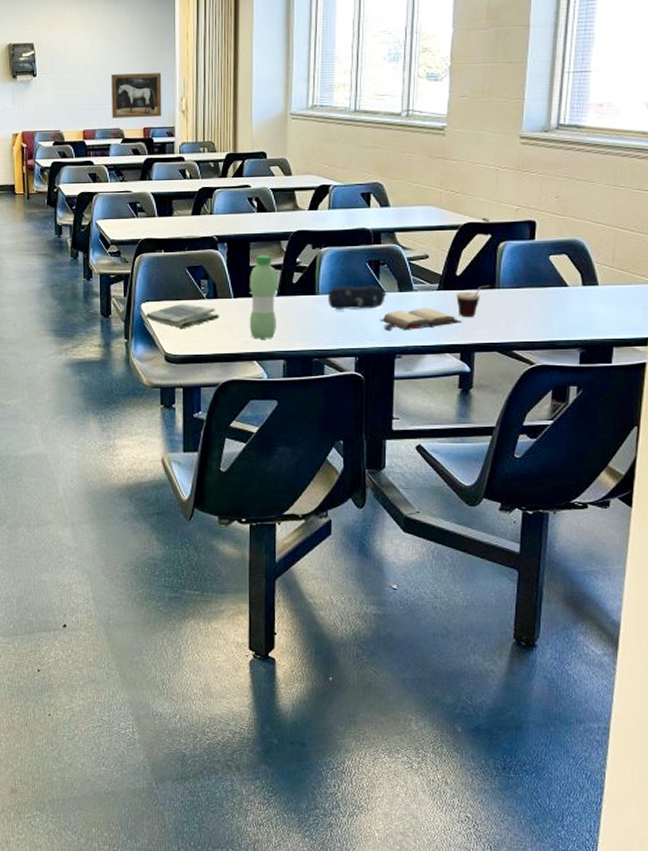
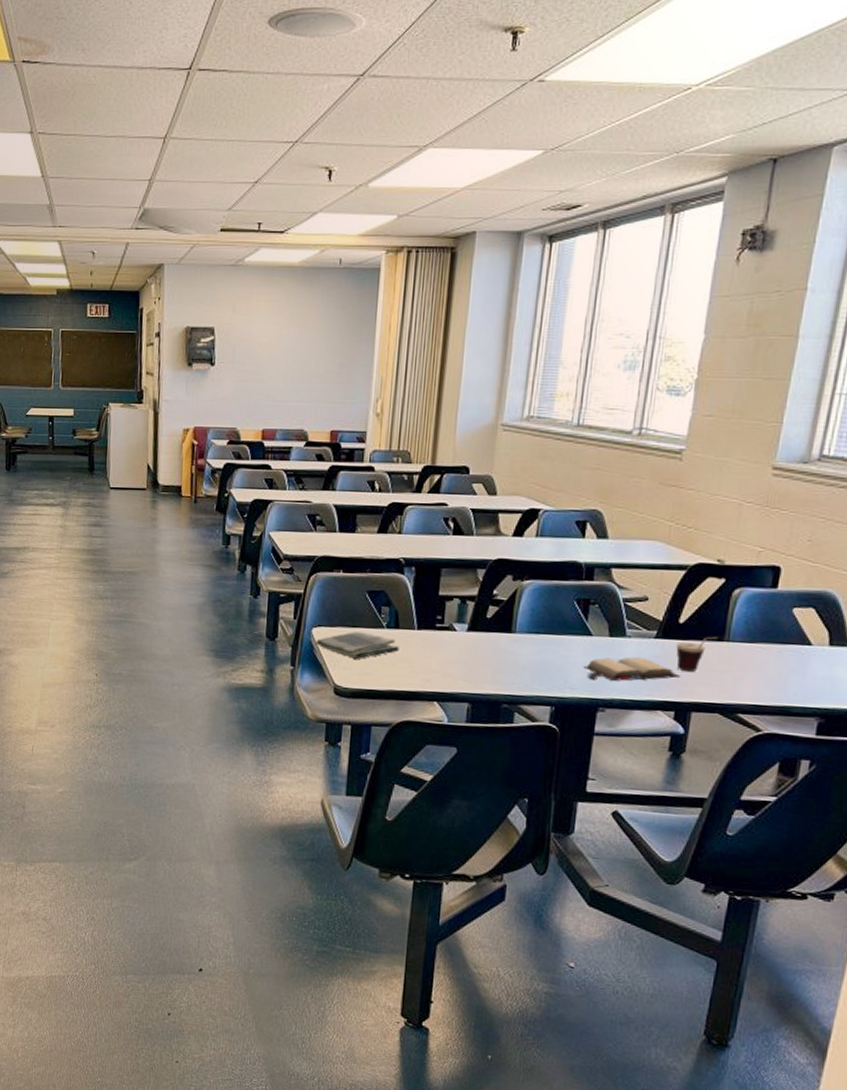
wall art: present [111,73,162,119] -> none [296,368,357,420]
water bottle: present [249,255,277,339] -> none [432,583,470,679]
pencil case: present [327,285,387,310] -> none [525,625,595,654]

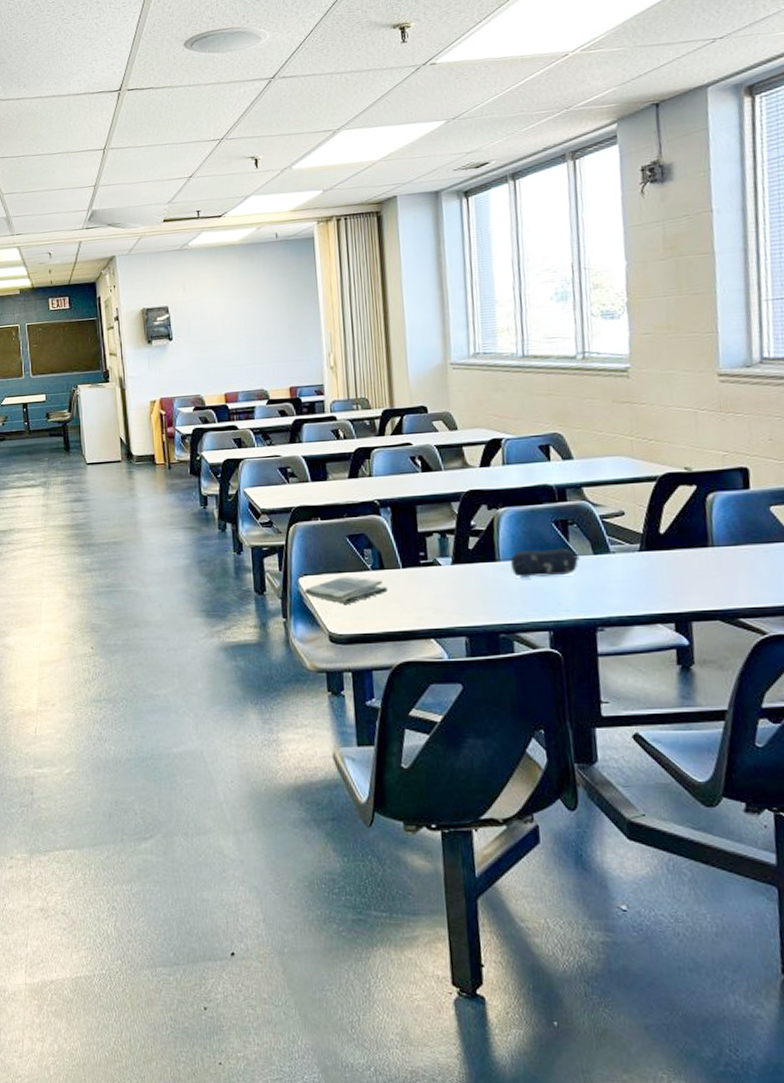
pencil case: none [525,625,595,654] -> present [510,548,580,577]
hardback book: present [583,657,680,681] -> none [573,572,672,599]
cup: present [676,636,718,672] -> none [662,543,702,581]

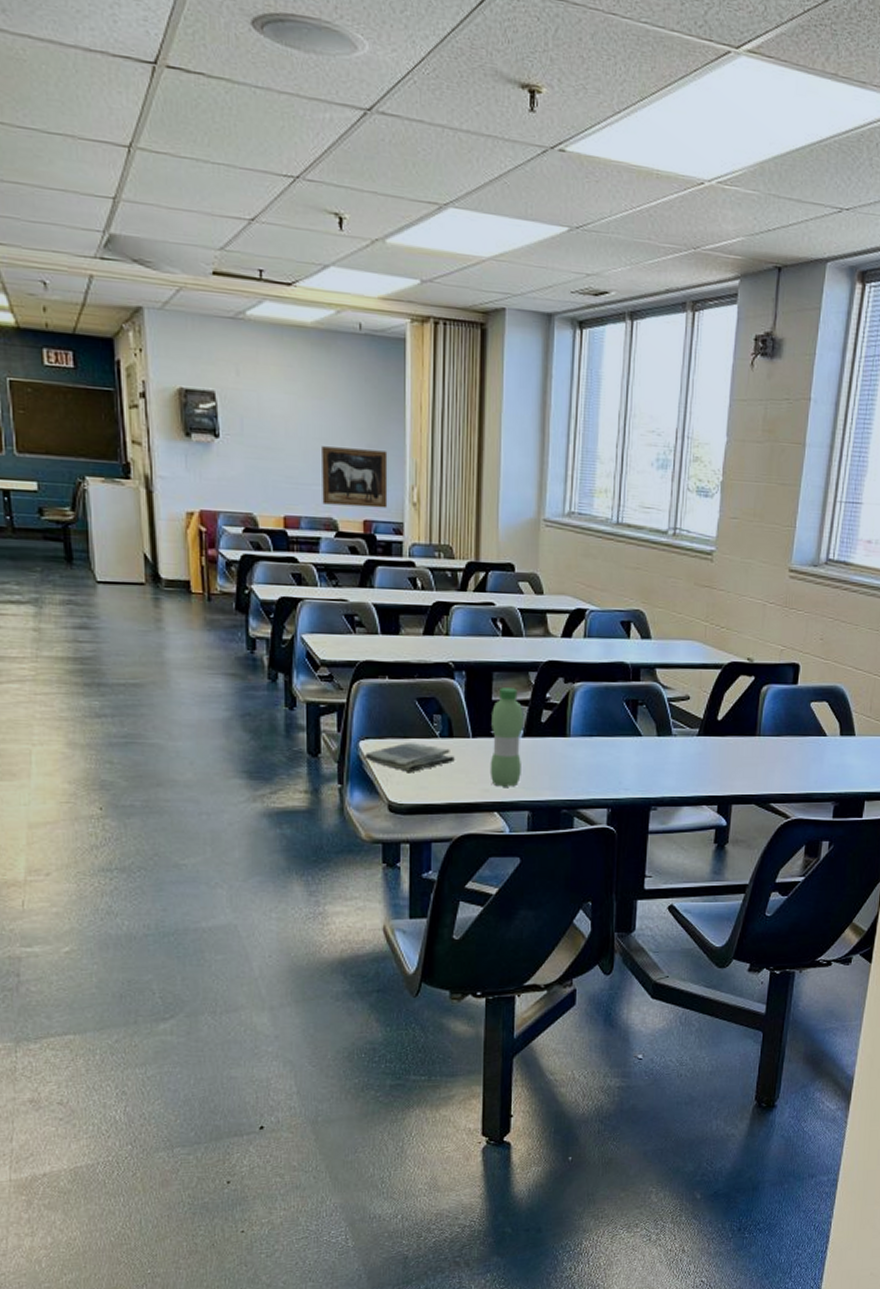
wall art: none [252,328,309,379] -> present [322,446,388,508]
water bottle: none [419,518,454,614] -> present [489,687,523,787]
pencil case: present [510,548,580,577] -> none [579,727,644,755]

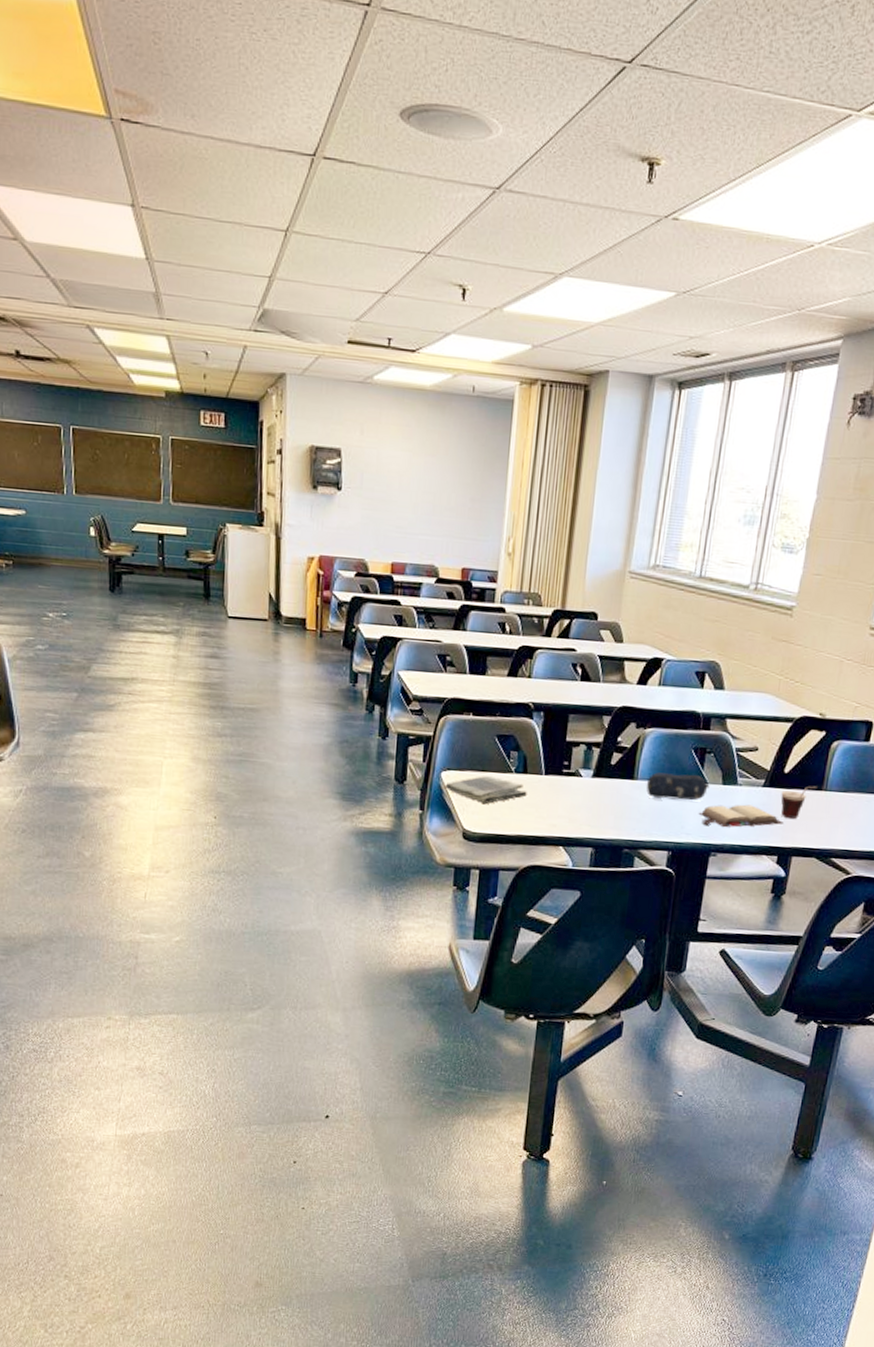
wall art: present [322,446,388,508] -> none [426,499,489,558]
water bottle: present [489,687,523,787] -> none [558,729,595,824]
pencil case: none [579,727,644,755] -> present [646,772,710,801]
hardback book: none [635,755,720,779] -> present [698,804,783,827]
cup: none [716,732,751,766] -> present [780,786,817,819]

